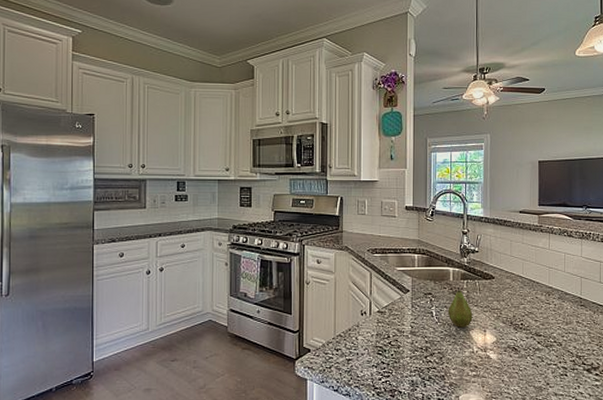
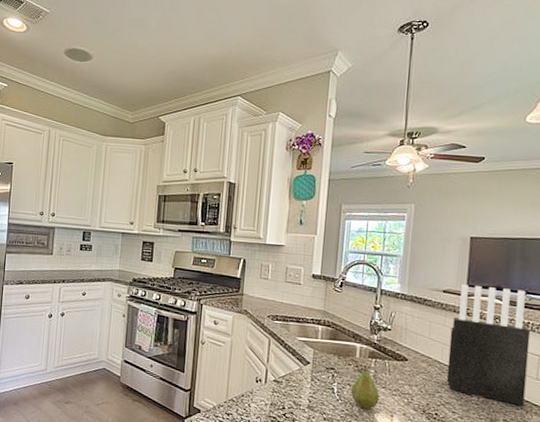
knife block: none [528,203,592,308] -> present [446,283,531,407]

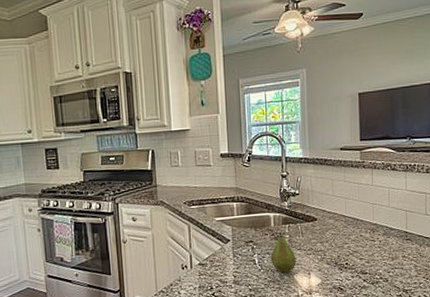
knife block: present [446,283,531,407] -> none [351,136,418,242]

